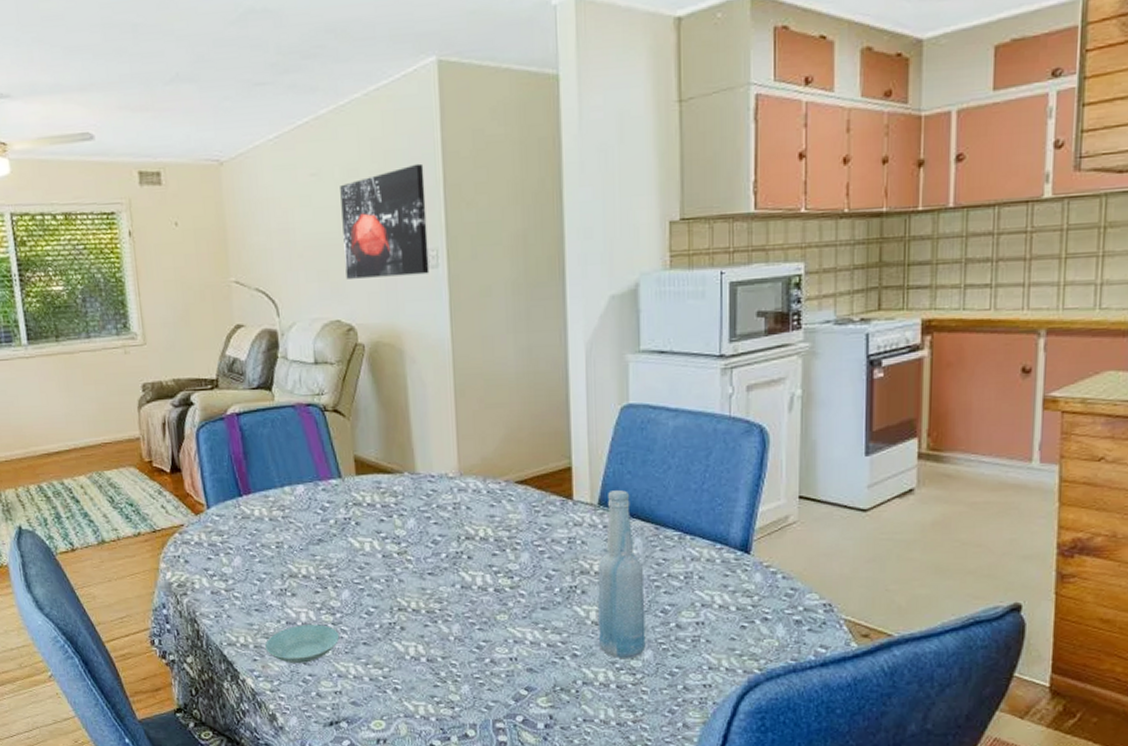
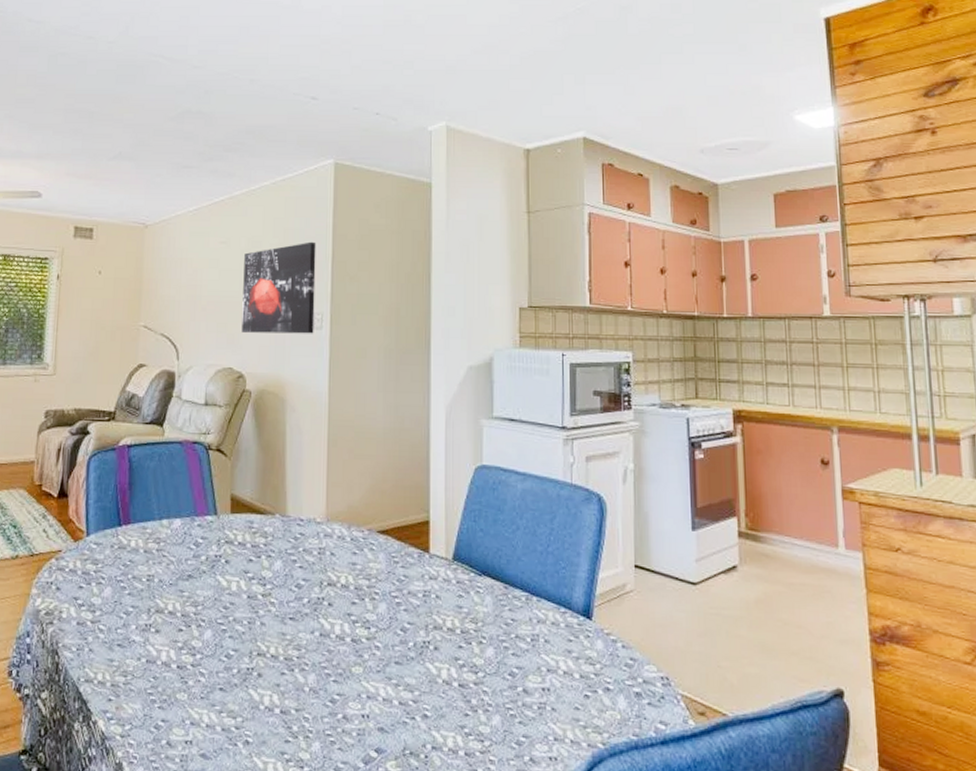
saucer: present [264,625,340,664] -> none [121,664,197,708]
bottle: present [597,490,646,659] -> none [450,547,494,724]

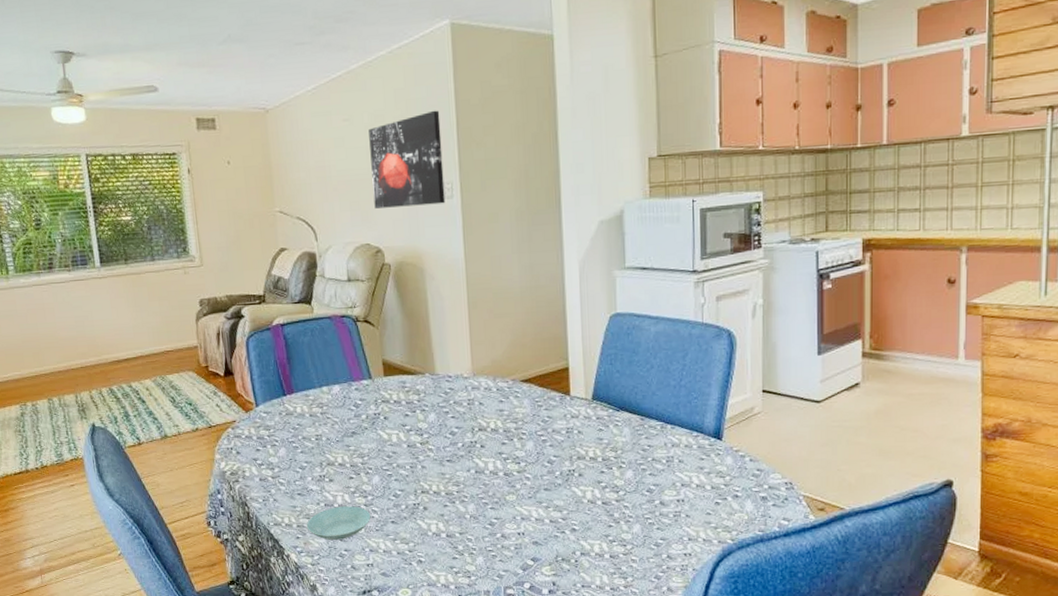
saucer: none [121,664,197,708] -> present [306,506,371,541]

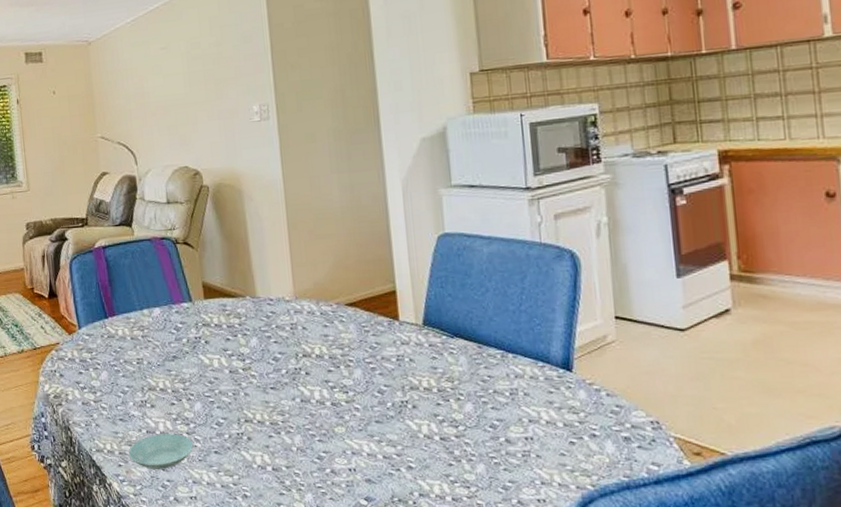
wall art: present [369,110,446,209] -> none [185,35,262,132]

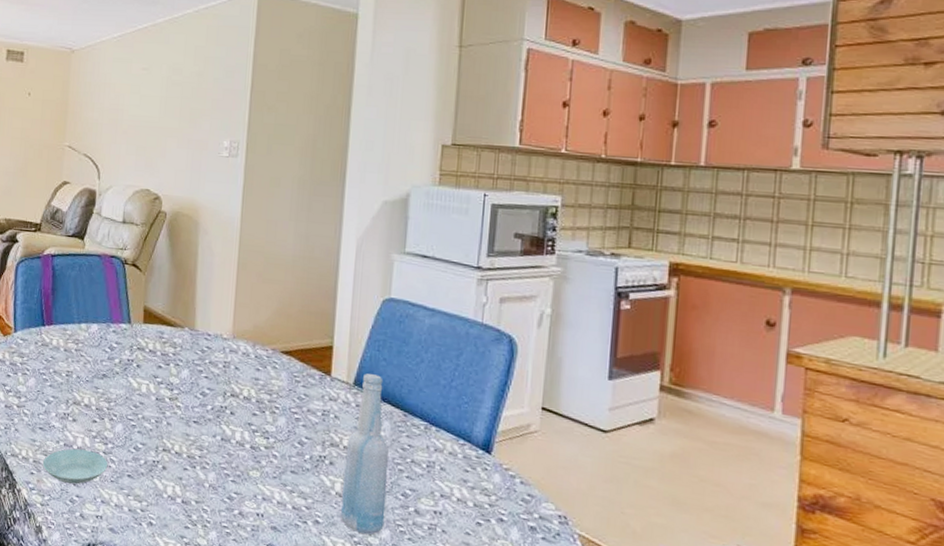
bottle: none [426,312,478,473] -> present [341,373,389,535]

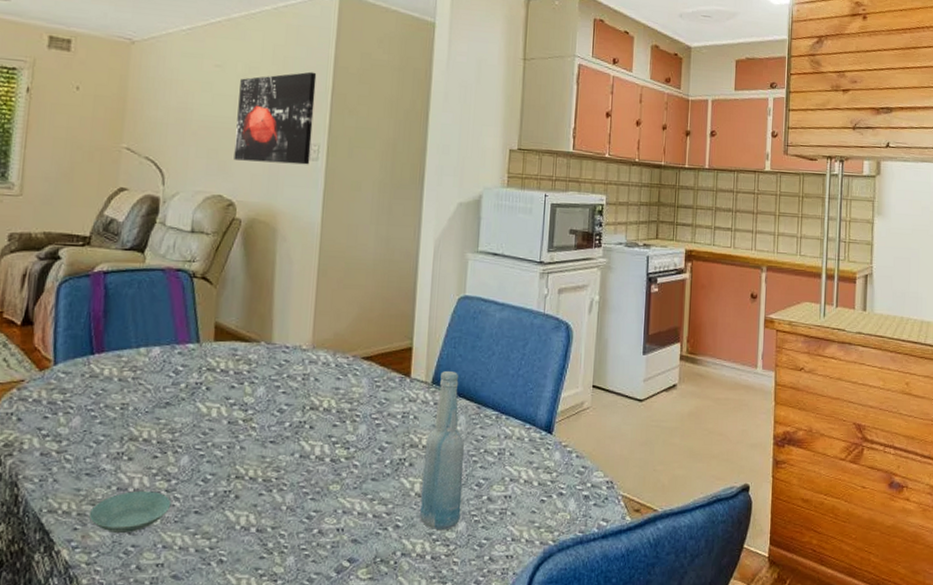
wall art: none [159,70,236,161] -> present [234,71,317,165]

